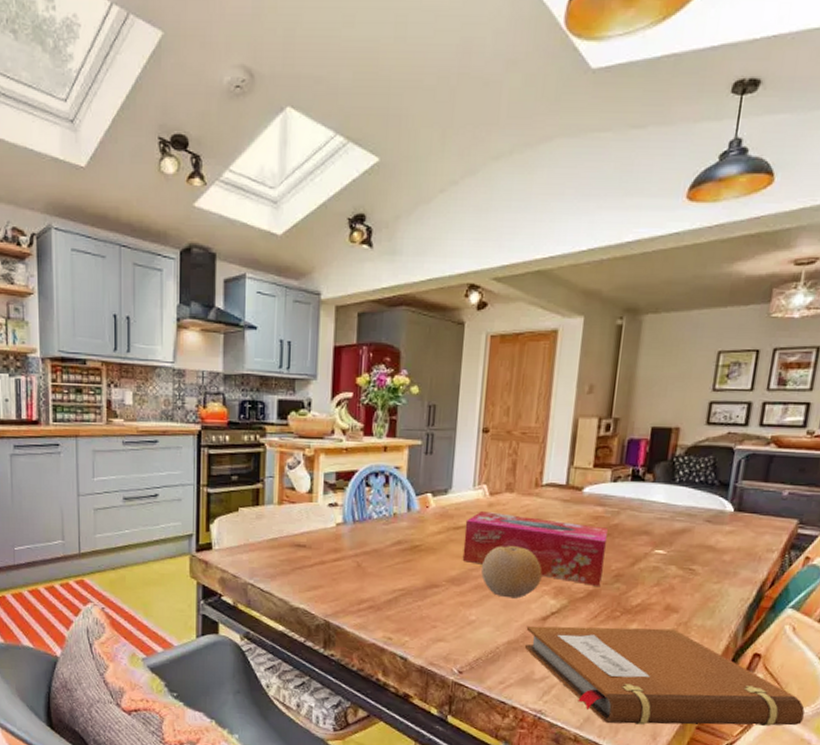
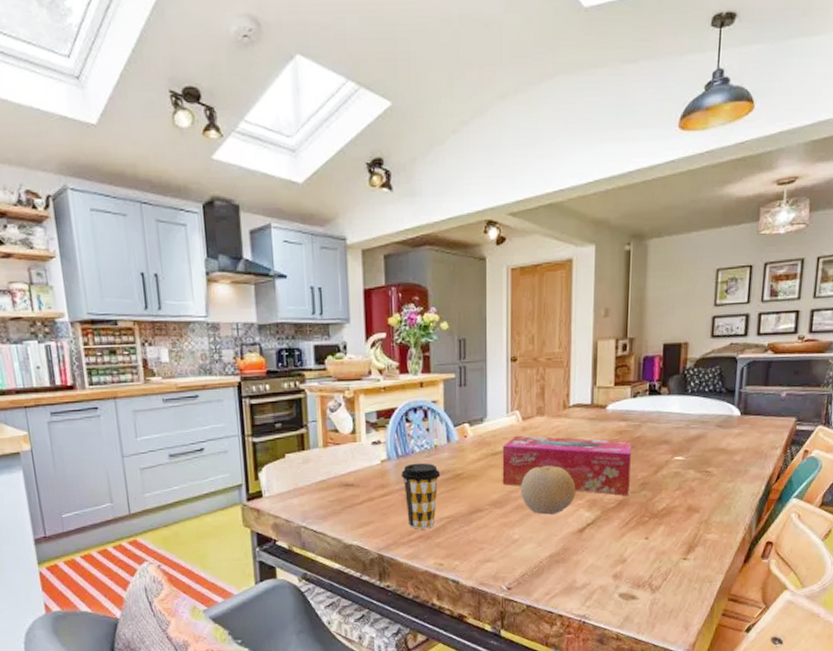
coffee cup: none [355,529,398,600] -> present [401,463,441,529]
notebook: present [524,625,805,726] -> none [565,527,813,620]

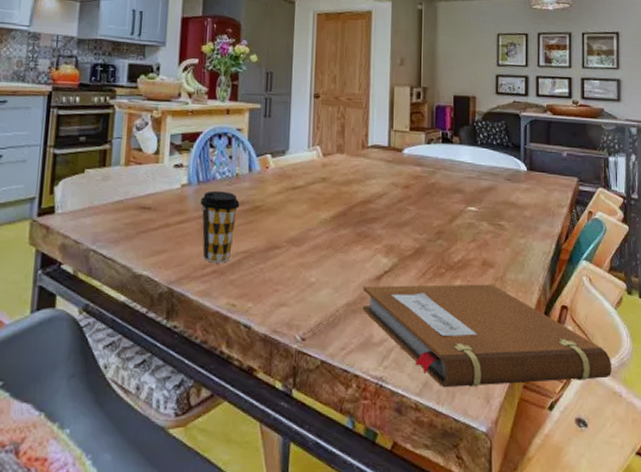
tissue box: present [502,435,631,496] -> none [301,171,427,243]
fruit: present [521,466,576,515] -> none [319,205,374,258]
notebook: none [565,527,813,620] -> present [362,284,611,388]

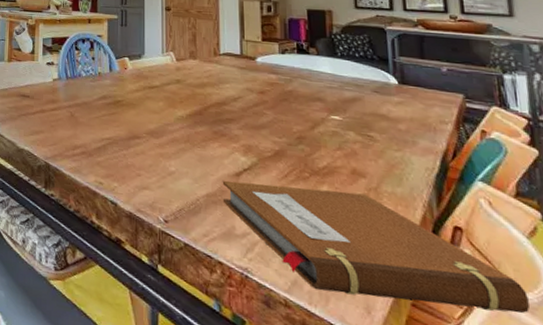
coffee cup: present [200,190,240,263] -> none [69,85,103,147]

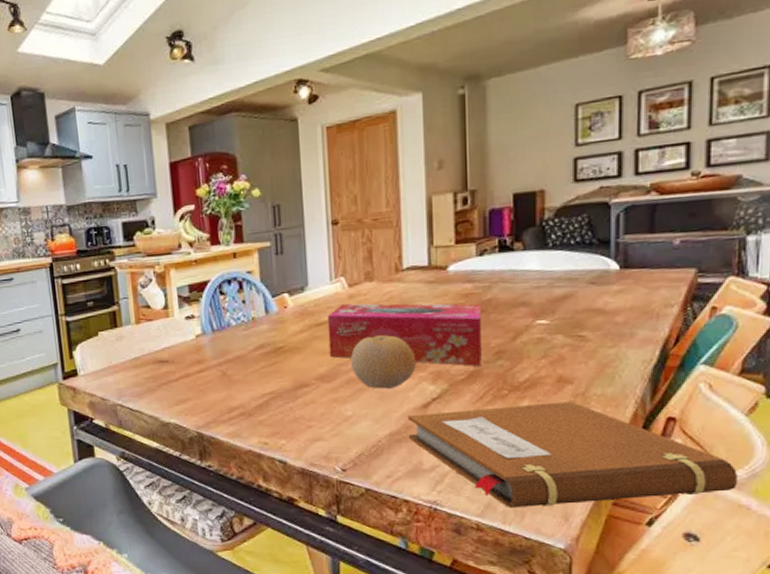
tissue box: none [158,73,286,147] -> present [327,303,482,366]
fruit: none [176,104,230,154] -> present [351,335,416,389]

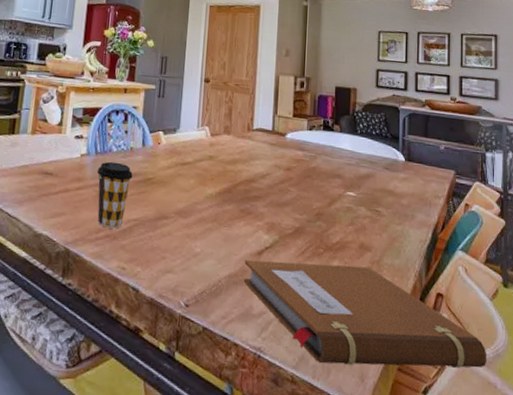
coffee cup: none [217,336,260,406] -> present [97,161,133,229]
tissue box: present [327,303,482,366] -> none [188,149,308,223]
fruit: present [351,335,416,389] -> none [205,182,256,233]

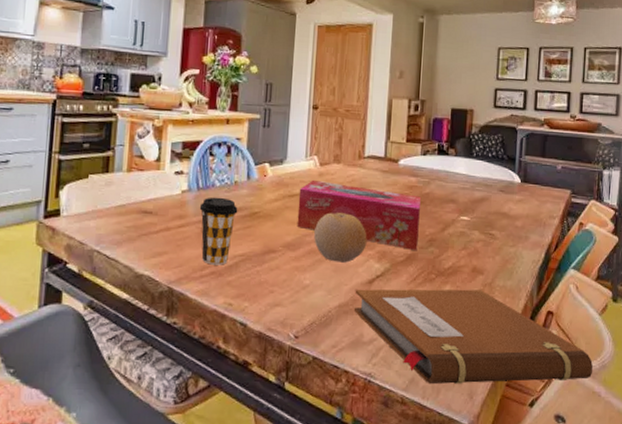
tissue box: none [188,149,308,223] -> present [297,179,421,250]
fruit: none [205,182,256,233] -> present [314,212,367,263]

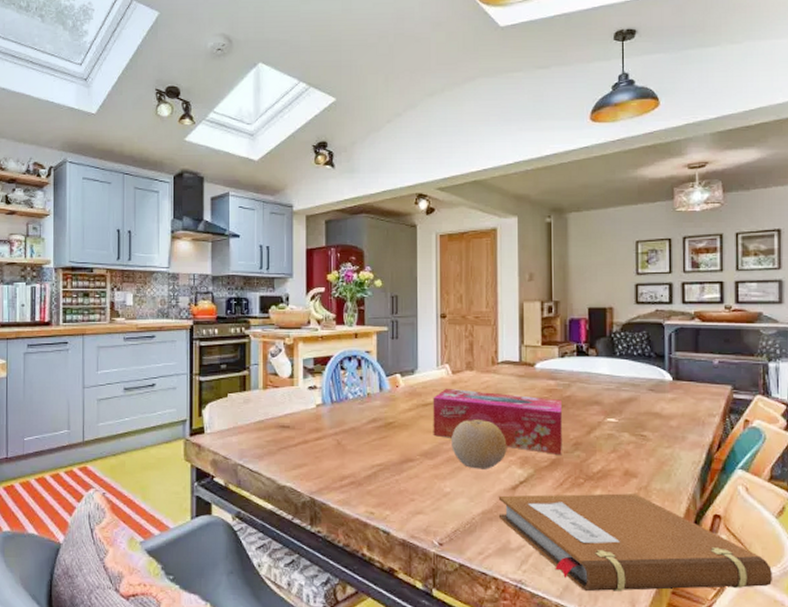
coffee cup: present [199,197,238,265] -> none [334,409,373,475]

